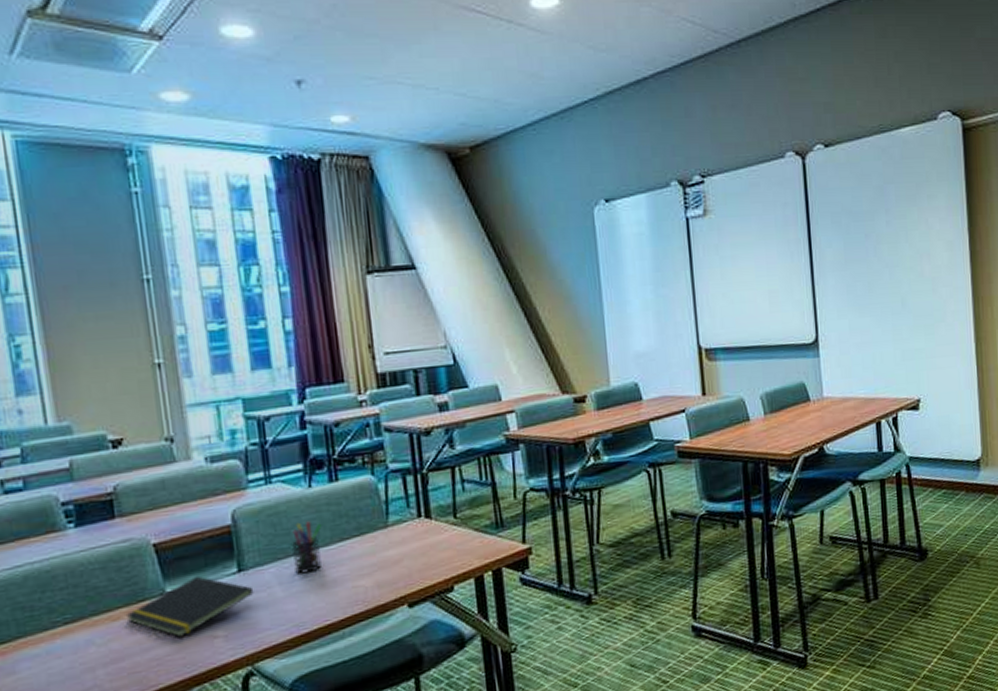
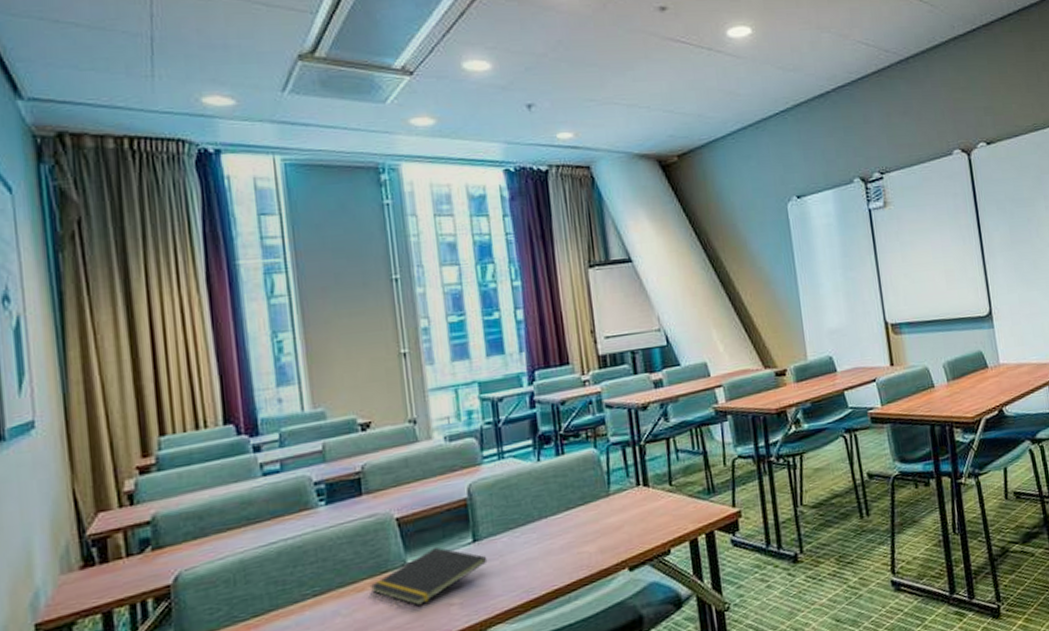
pen holder: present [292,521,322,574] -> none [522,492,550,542]

